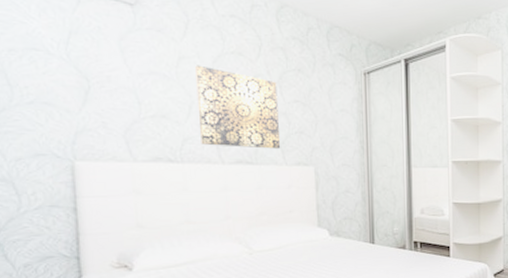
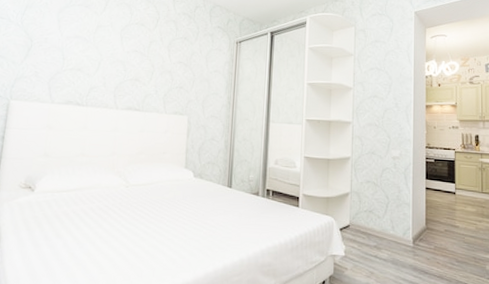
wall art: present [195,65,281,149] -> none [103,32,167,100]

